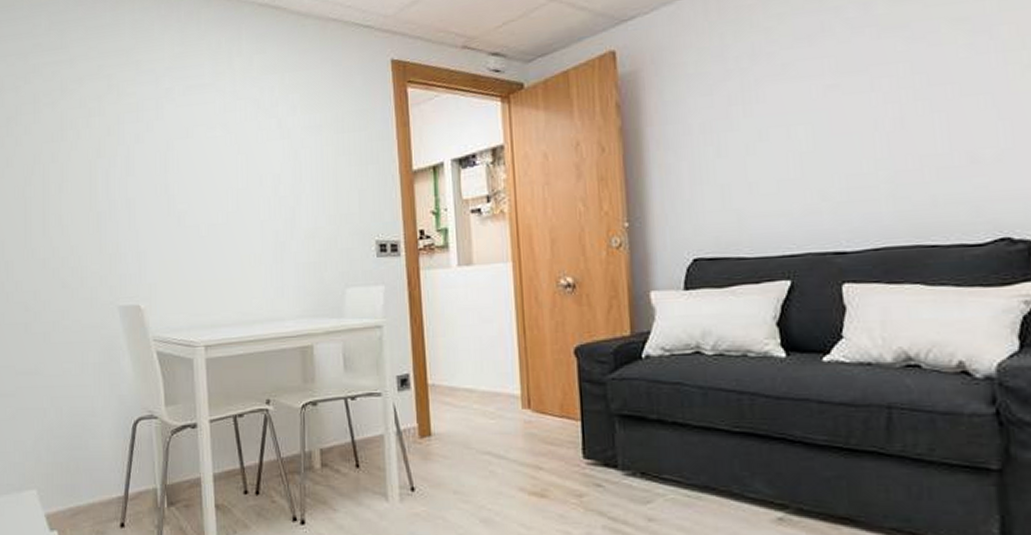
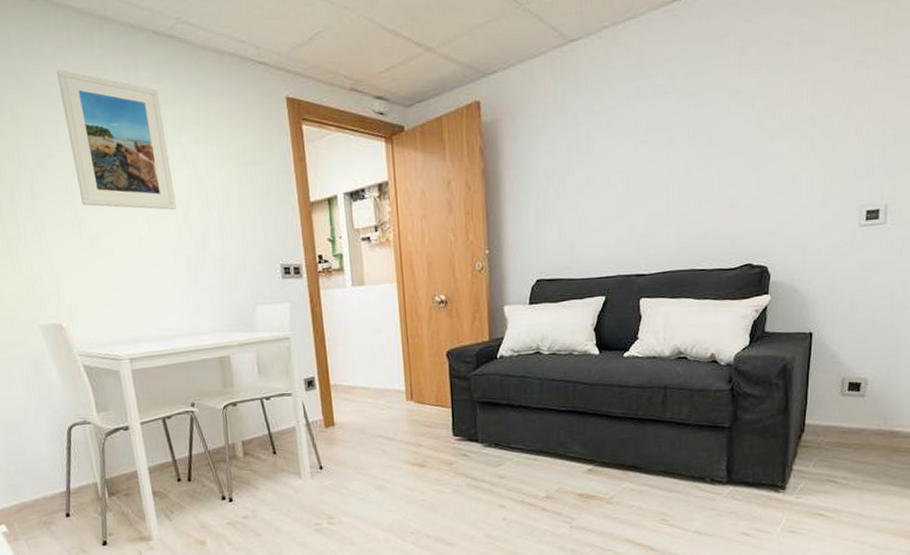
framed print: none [163,47,267,183] -> present [57,69,176,210]

